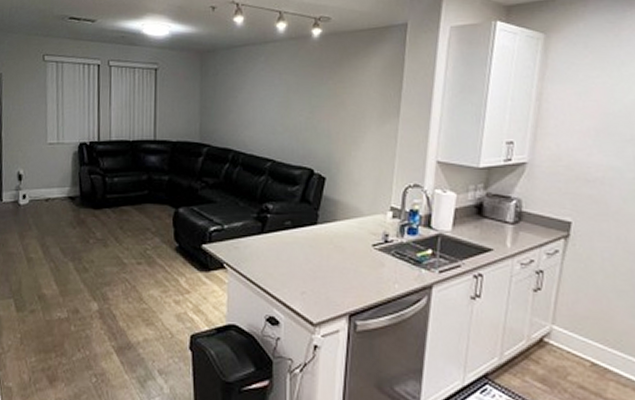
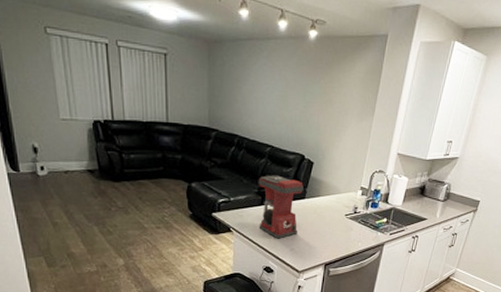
coffee maker: none [257,195,314,278] -> present [258,175,304,239]

